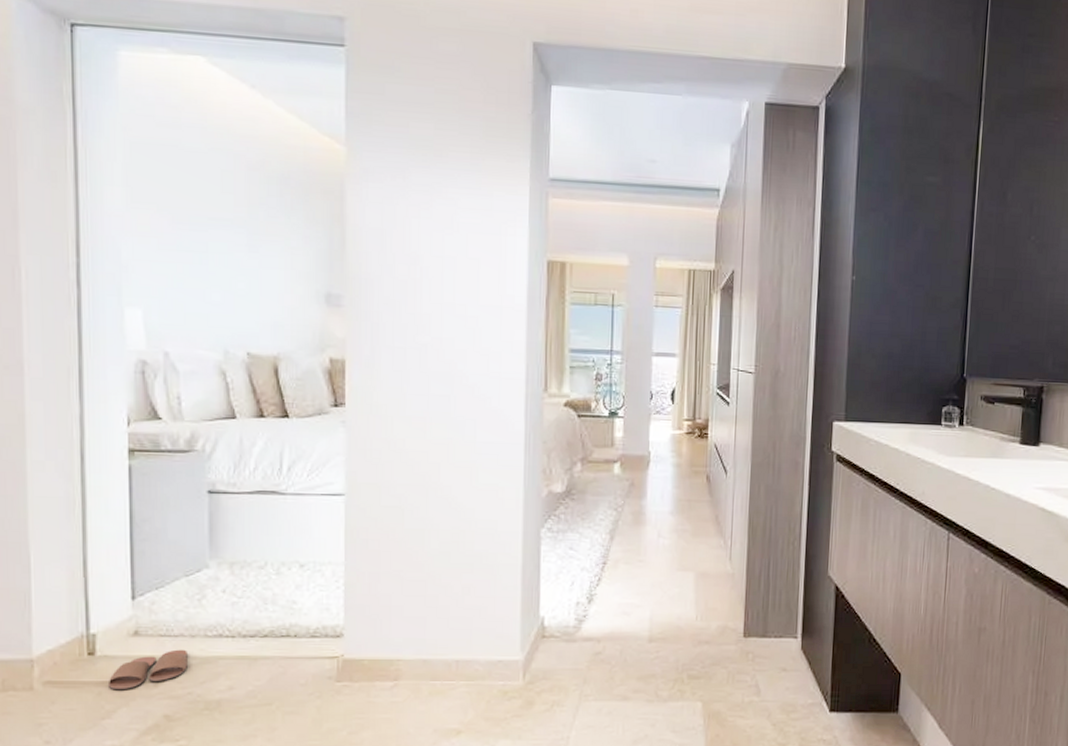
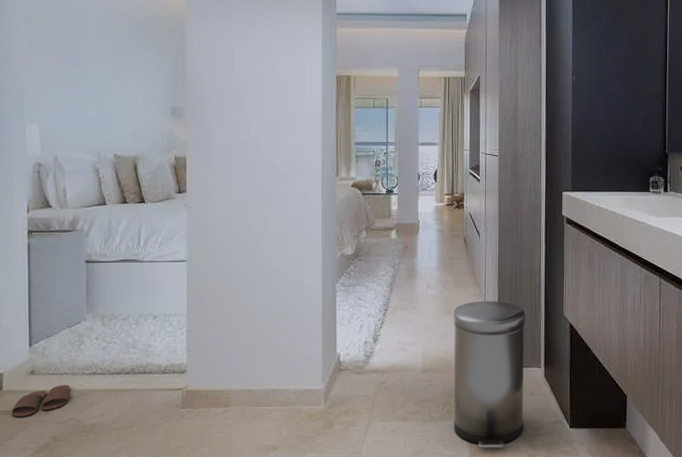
pedal bin: none [686,554,780,736] -> present [453,300,525,449]

